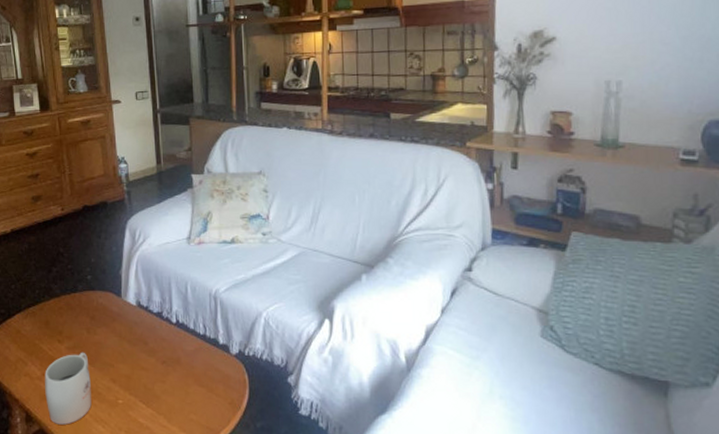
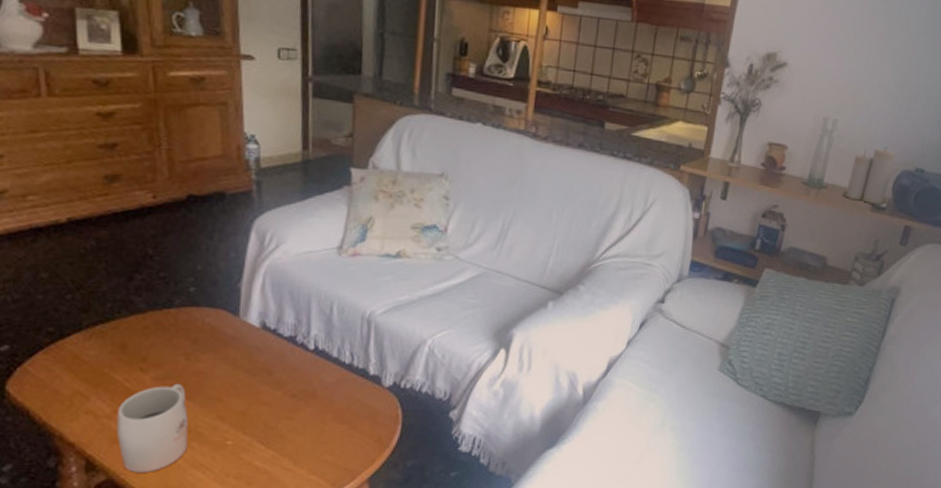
candle: none [642,99,700,159] -> present [841,146,896,206]

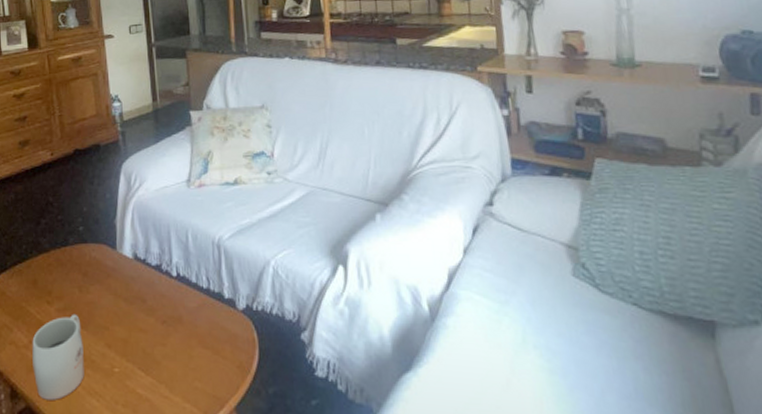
candle: present [841,146,896,206] -> none [660,14,720,76]

